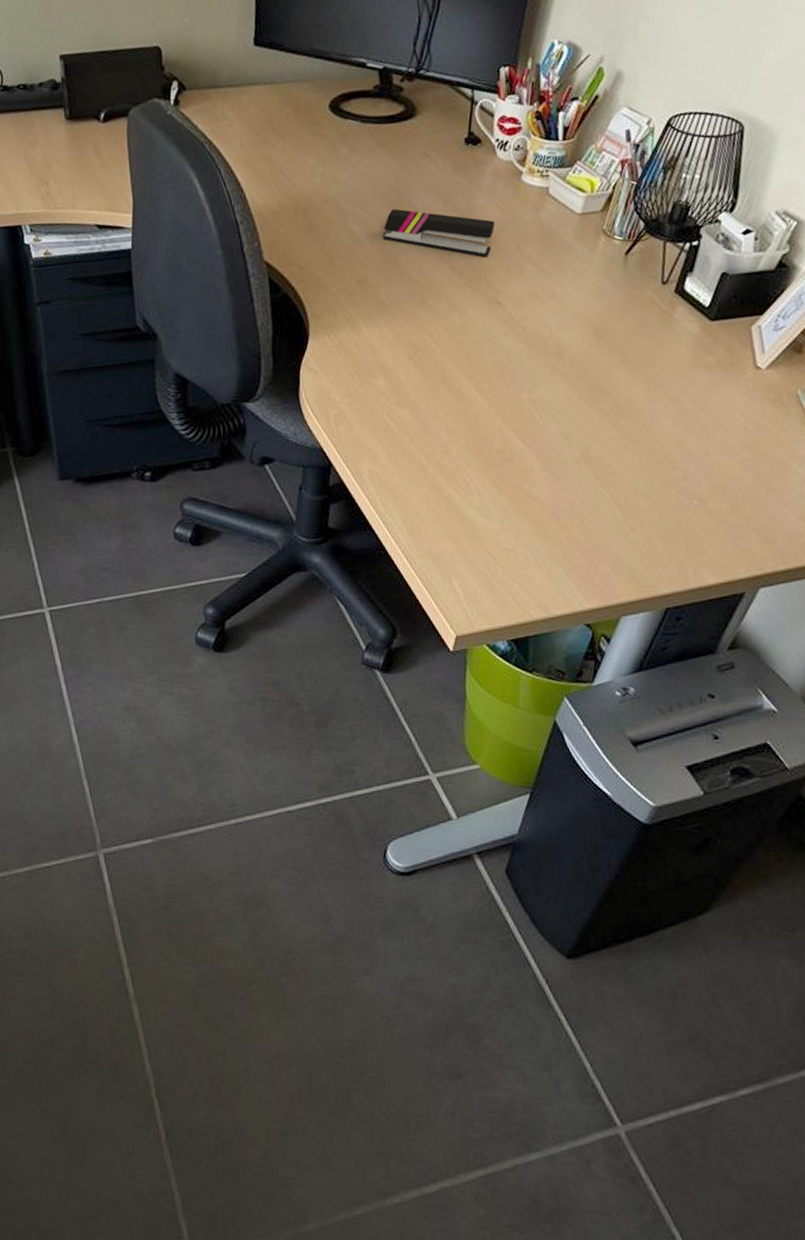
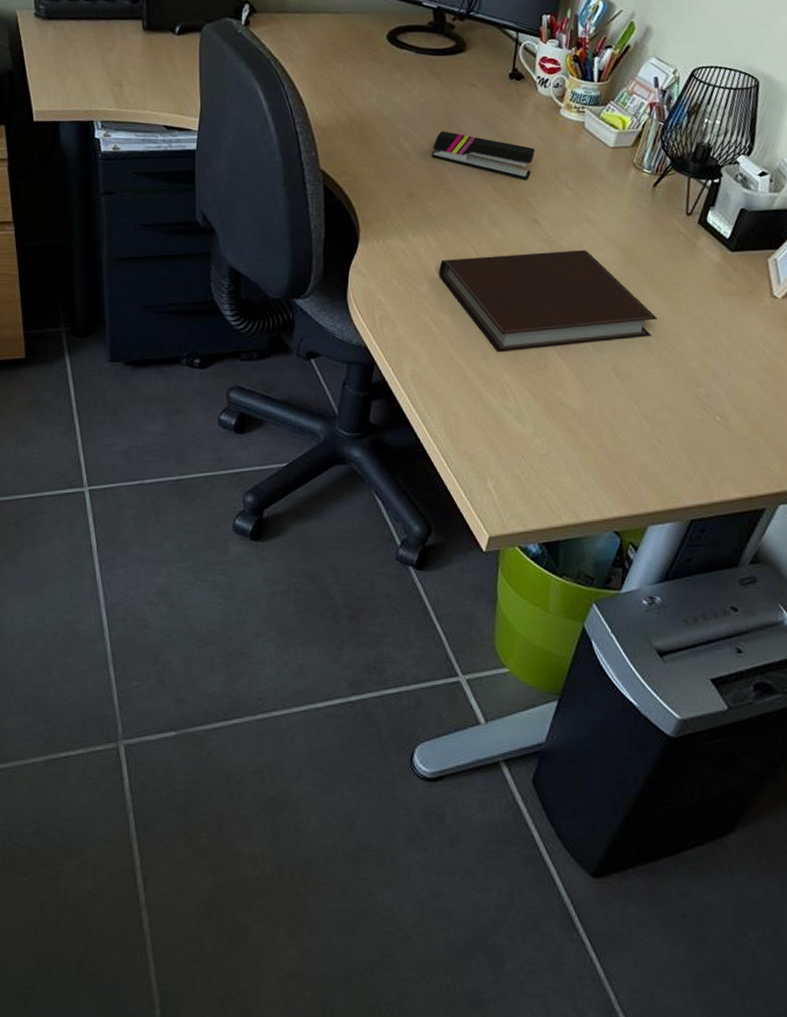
notebook: none [394,330,630,447] -> present [438,250,658,353]

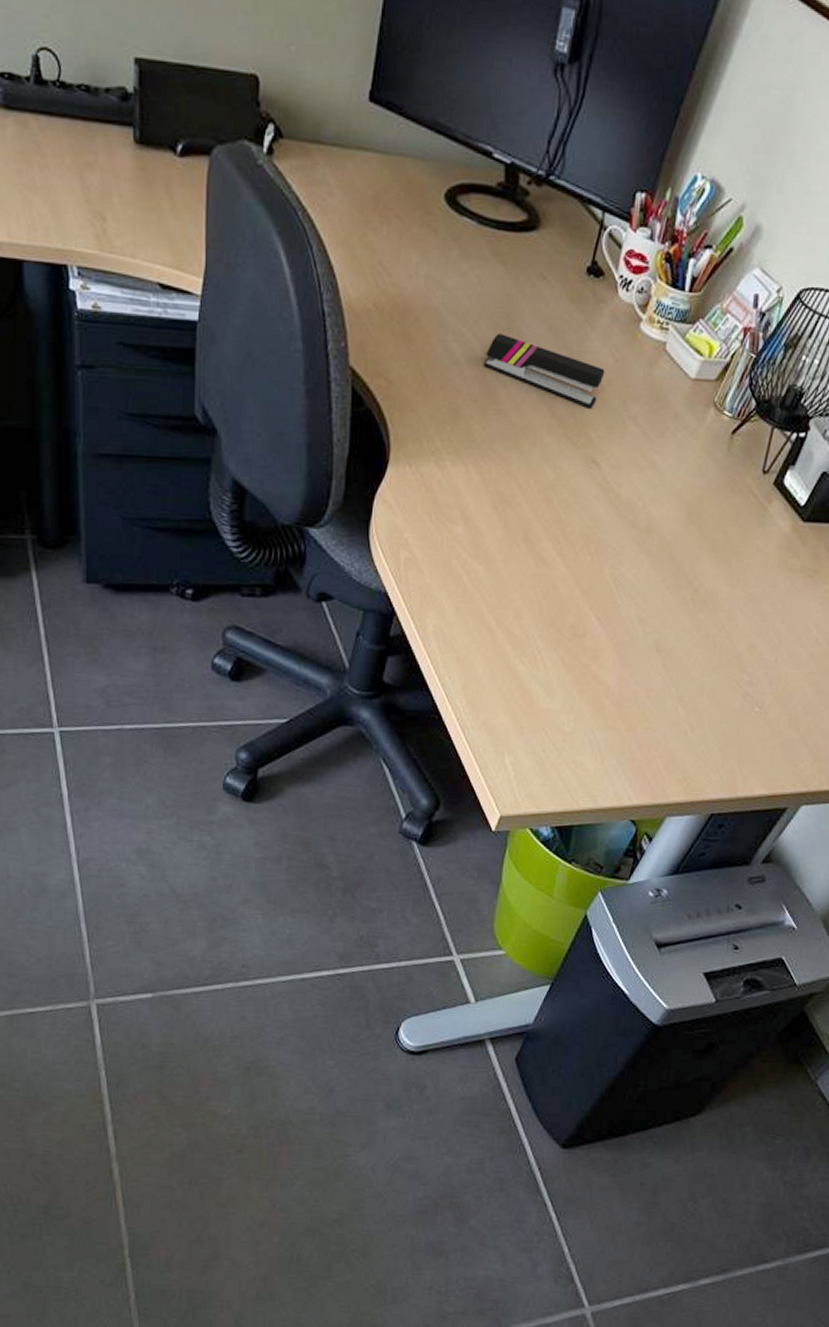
notebook: present [438,250,658,353] -> none [477,497,712,614]

